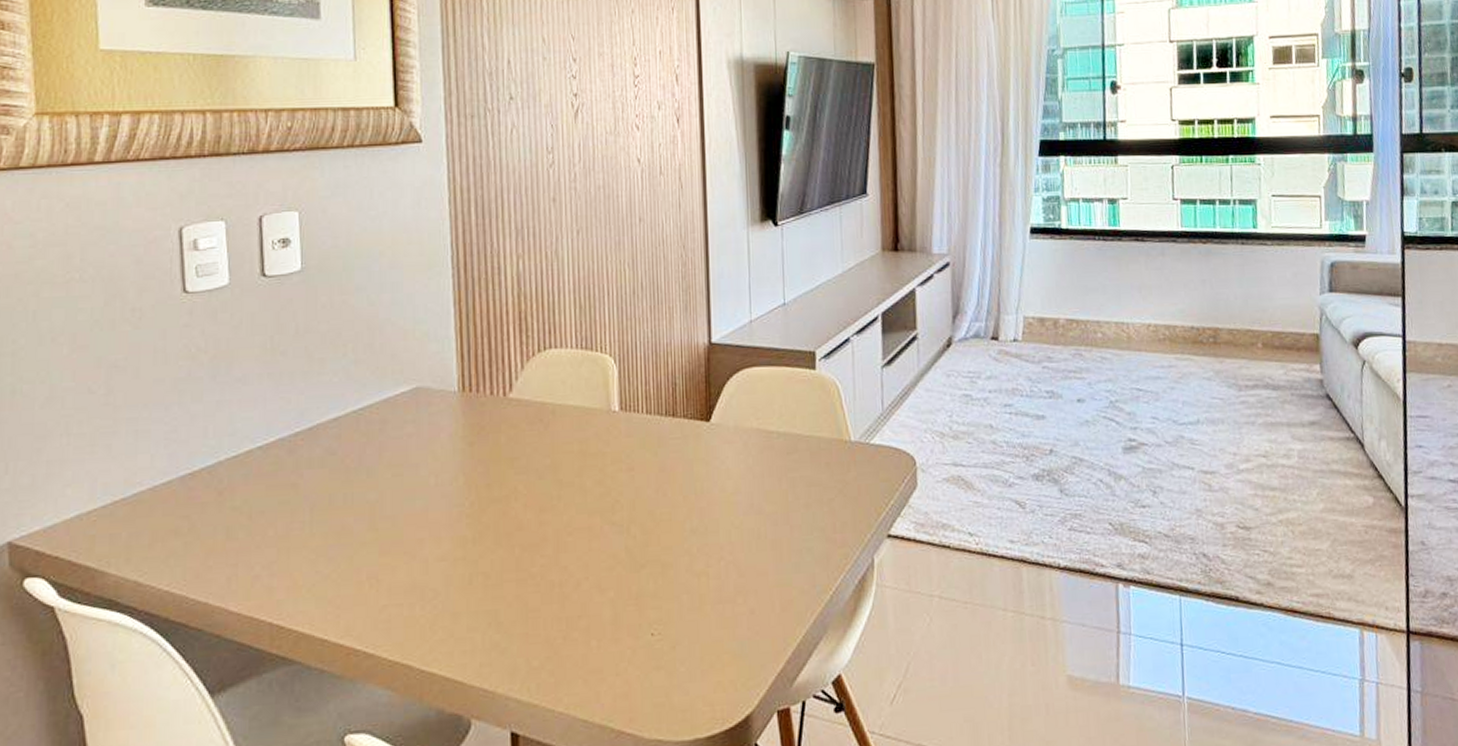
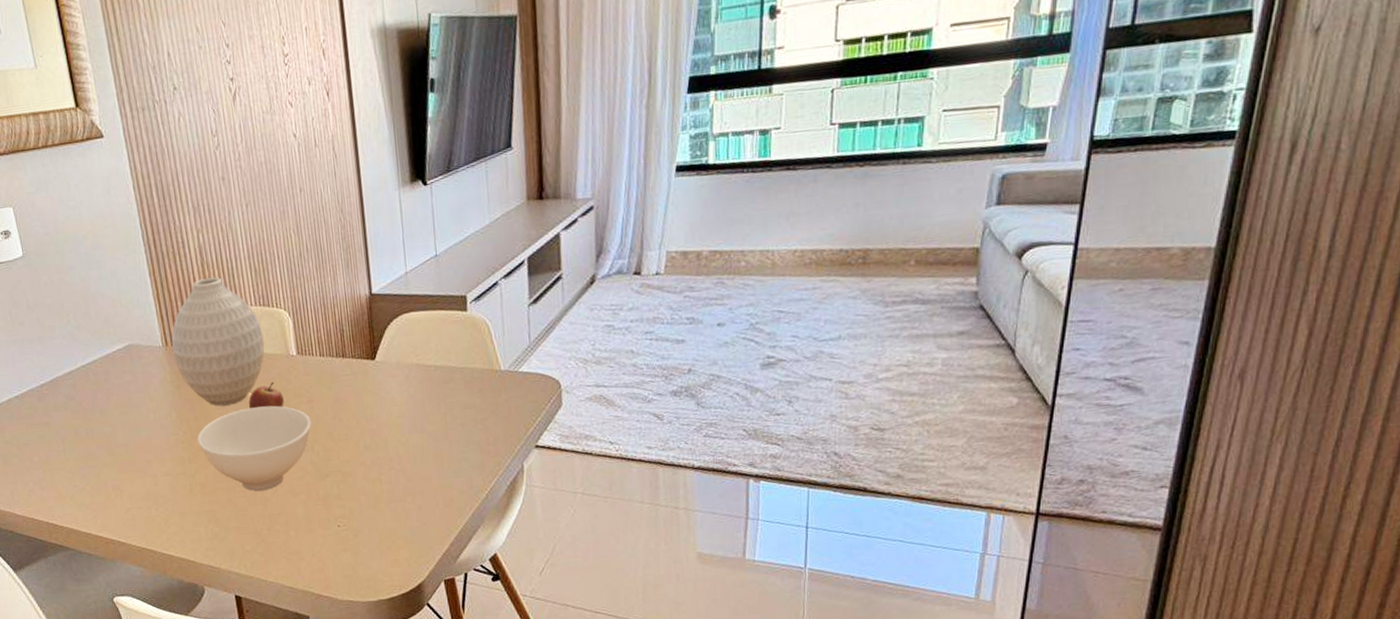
vase: none [471,311,582,471] -> present [171,277,265,406]
bowl: none [487,473,629,584] -> present [197,405,311,491]
fruit: none [555,443,599,476] -> present [248,382,284,409]

